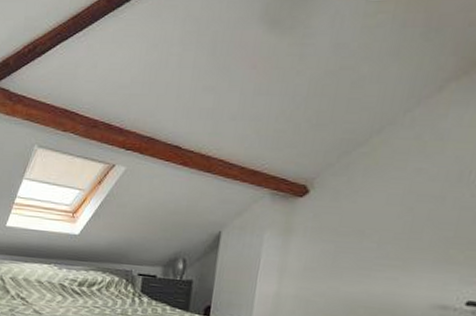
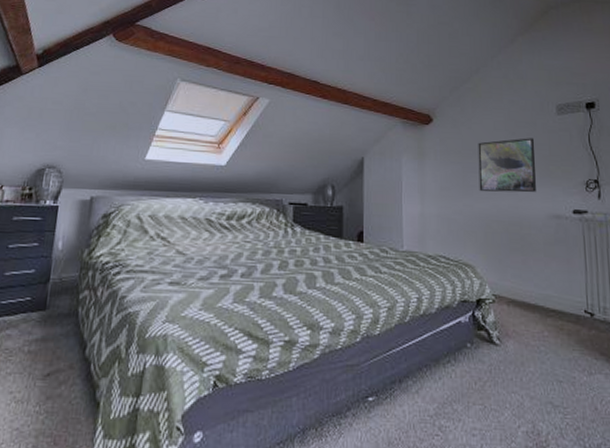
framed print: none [350,215,438,279] -> present [478,138,536,193]

